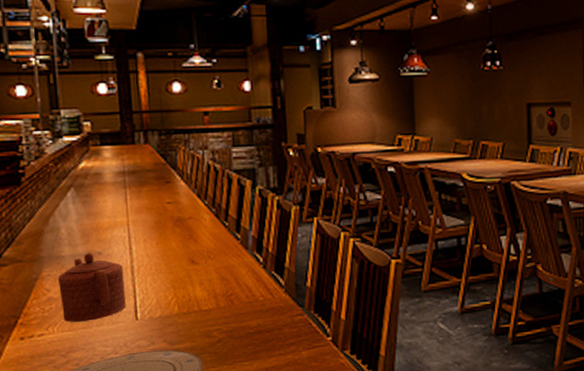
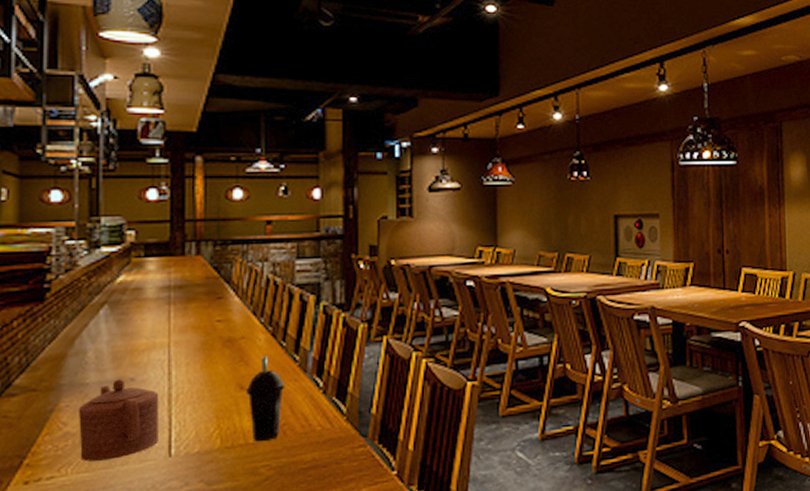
cup: none [196,234,230,309] -> present [246,356,285,442]

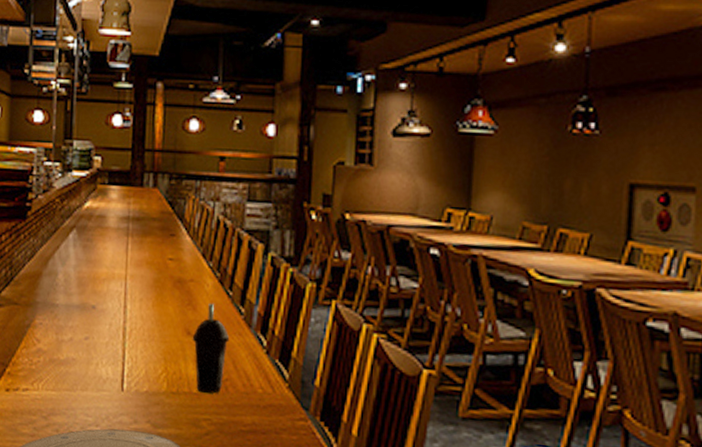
teapot: present [77,379,159,462] -> none [49,305,115,384]

